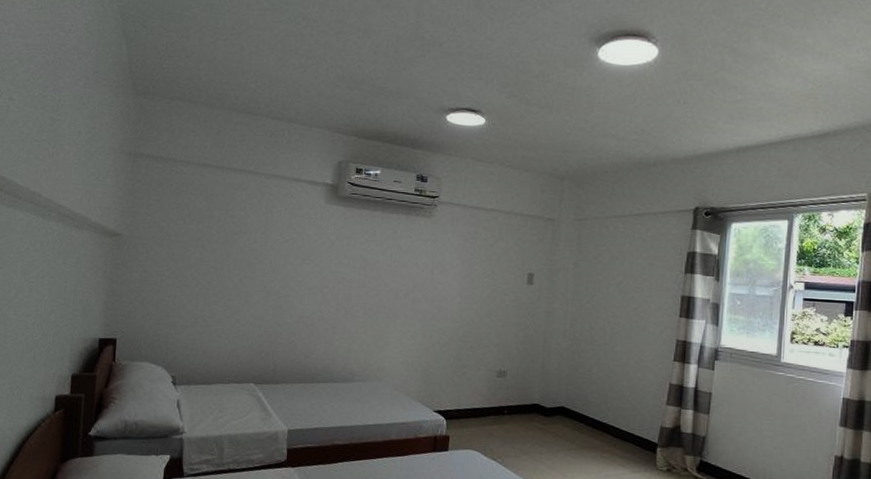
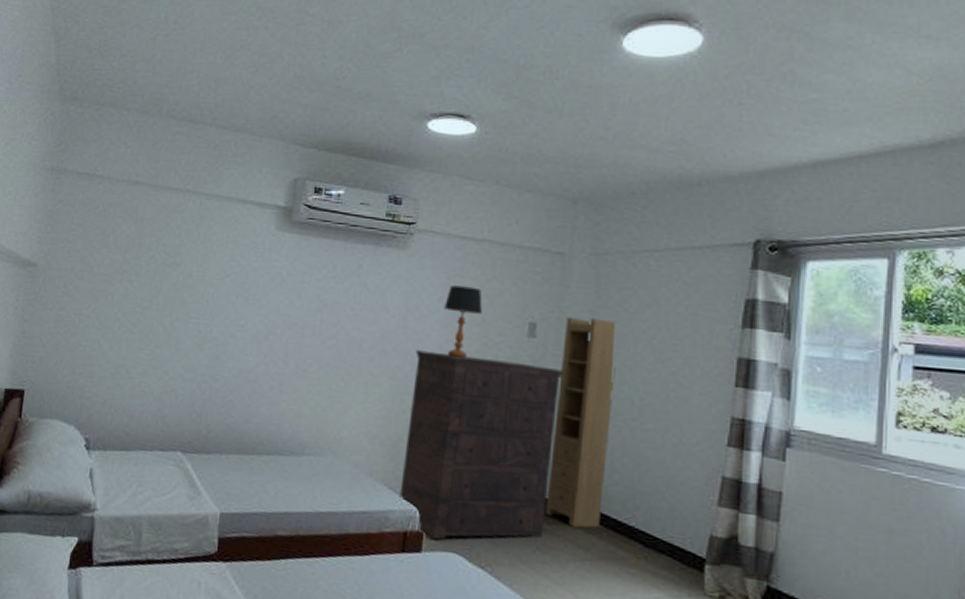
dresser: none [430,297,555,441] -> present [399,350,564,540]
table lamp: none [462,245,492,303] -> present [444,285,483,359]
shelving unit: none [541,268,595,426] -> present [545,316,618,528]

